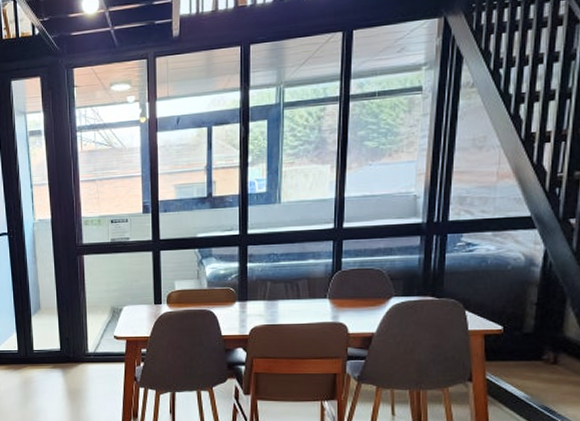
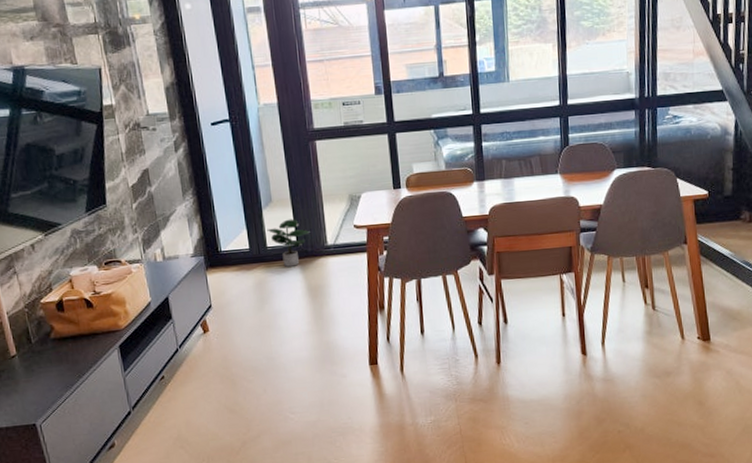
potted plant: none [34,326,73,370] -> present [267,219,310,267]

